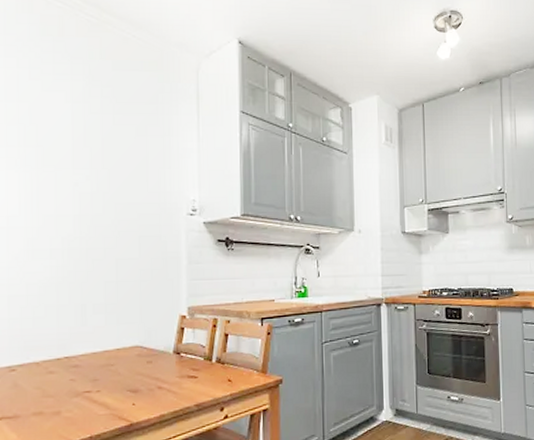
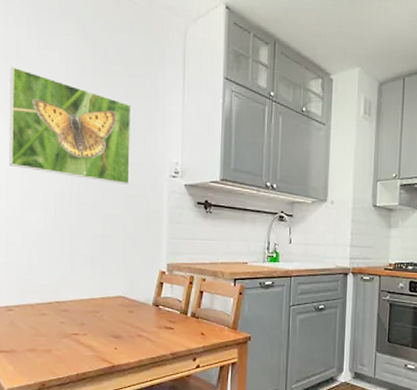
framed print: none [10,109,144,226] -> present [9,66,132,185]

